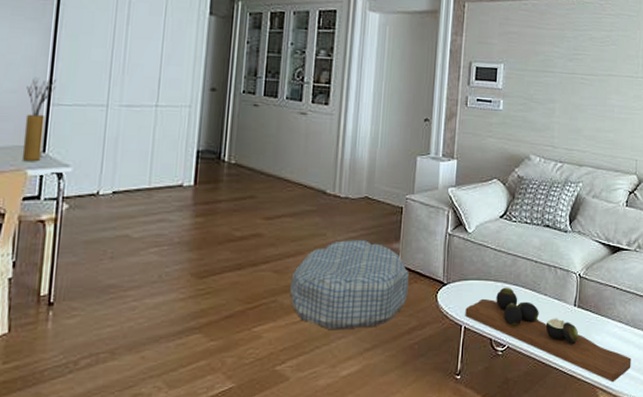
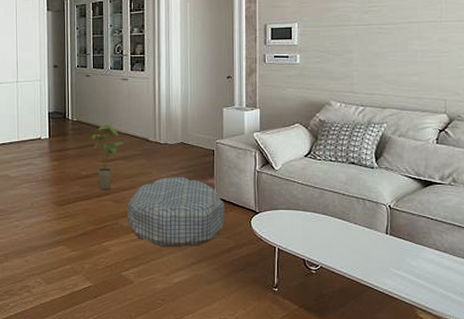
house plant: none [252,170,296,256] -> present [91,124,125,190]
decorative tray: present [465,287,632,383] -> none [278,216,452,304]

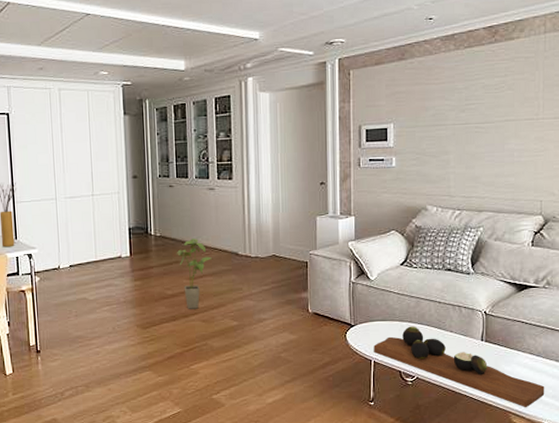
dog bed: present [127,177,225,247] -> none [217,292,319,367]
decorative tray: none [278,216,452,304] -> present [374,326,545,408]

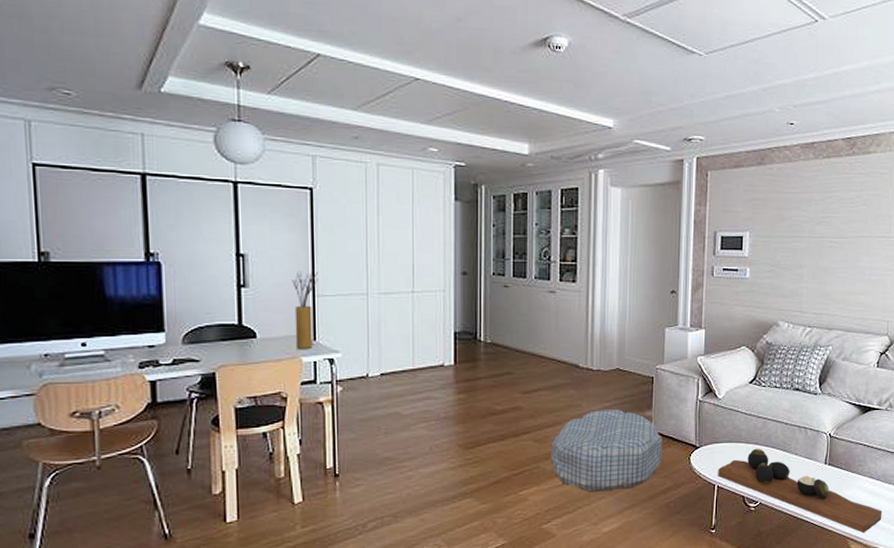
house plant: present [176,239,213,309] -> none [508,347,550,427]
dog bed: none [217,292,319,367] -> present [551,409,662,492]

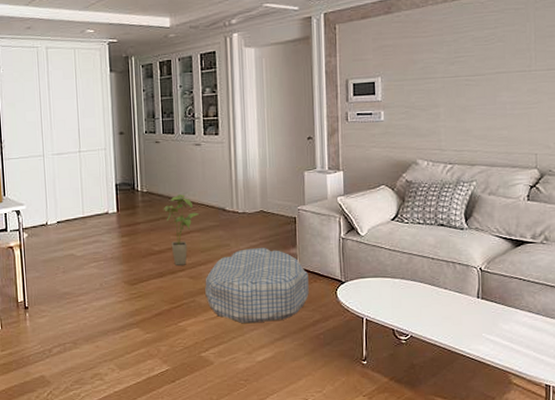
house plant: none [508,347,550,427] -> present [163,194,200,265]
decorative tray: present [718,448,882,534] -> none [365,283,546,368]

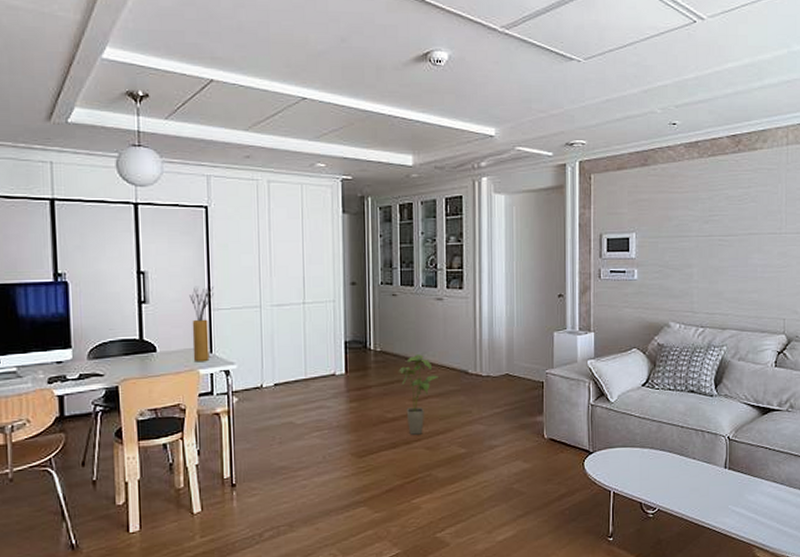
dog bed: present [205,248,309,324] -> none [443,415,555,500]

